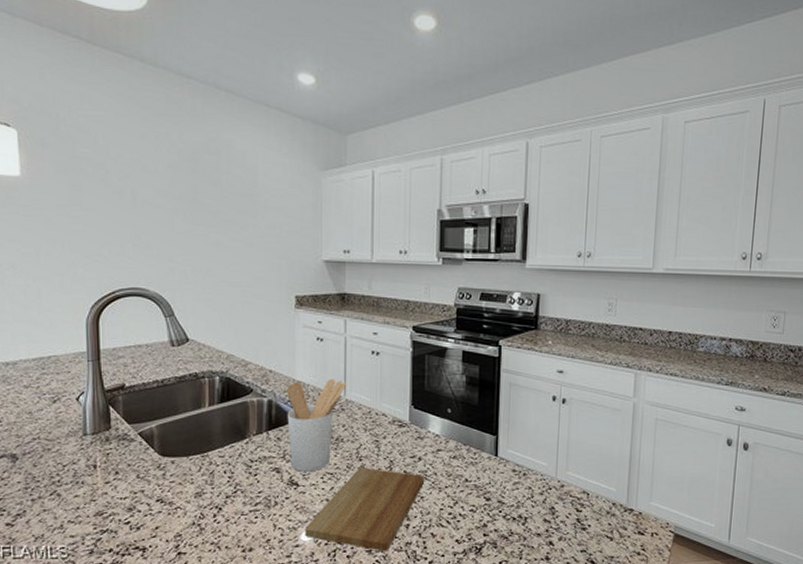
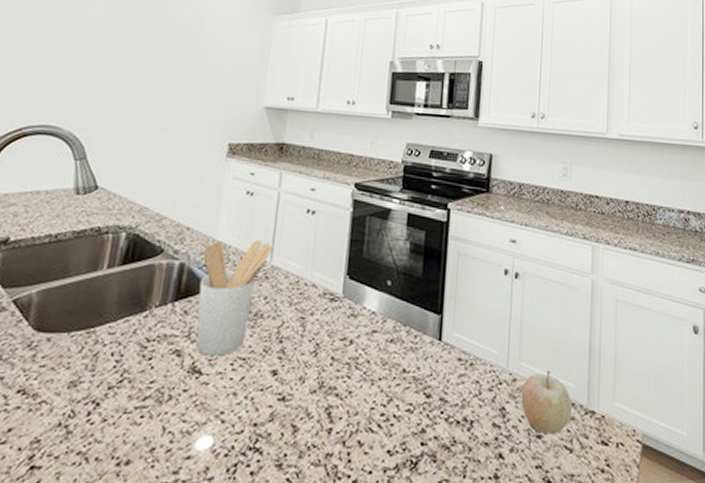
cutting board: present [305,467,424,551] -> none [201,351,355,466]
fruit: none [568,478,613,527] -> present [521,371,572,435]

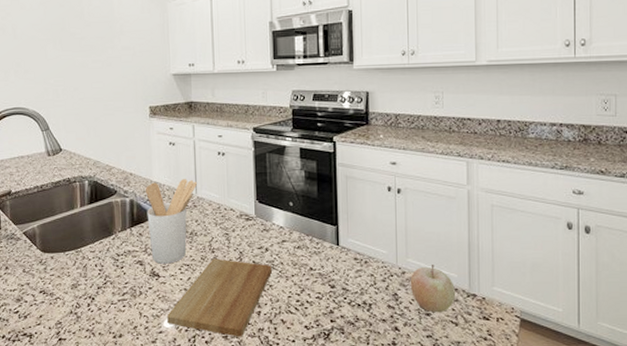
cutting board: none [201,351,355,466] -> present [167,258,272,337]

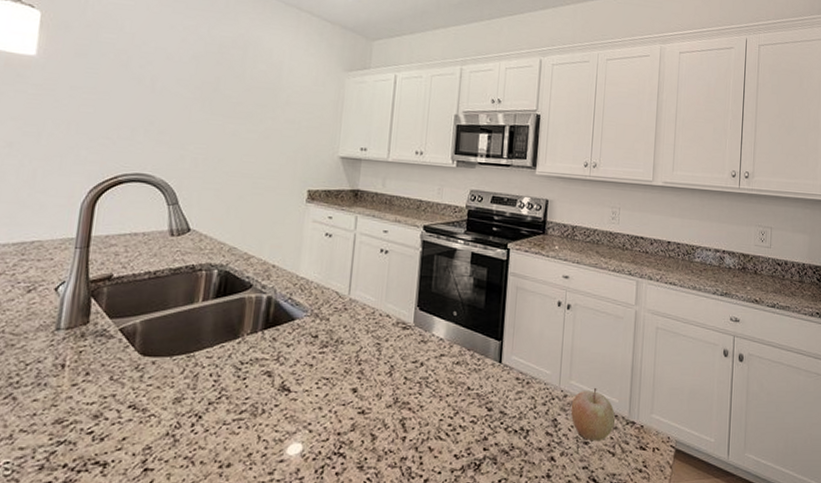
utensil holder: present [146,179,197,264] -> none [284,277,351,376]
cutting board: present [167,258,272,337] -> none [292,372,425,468]

